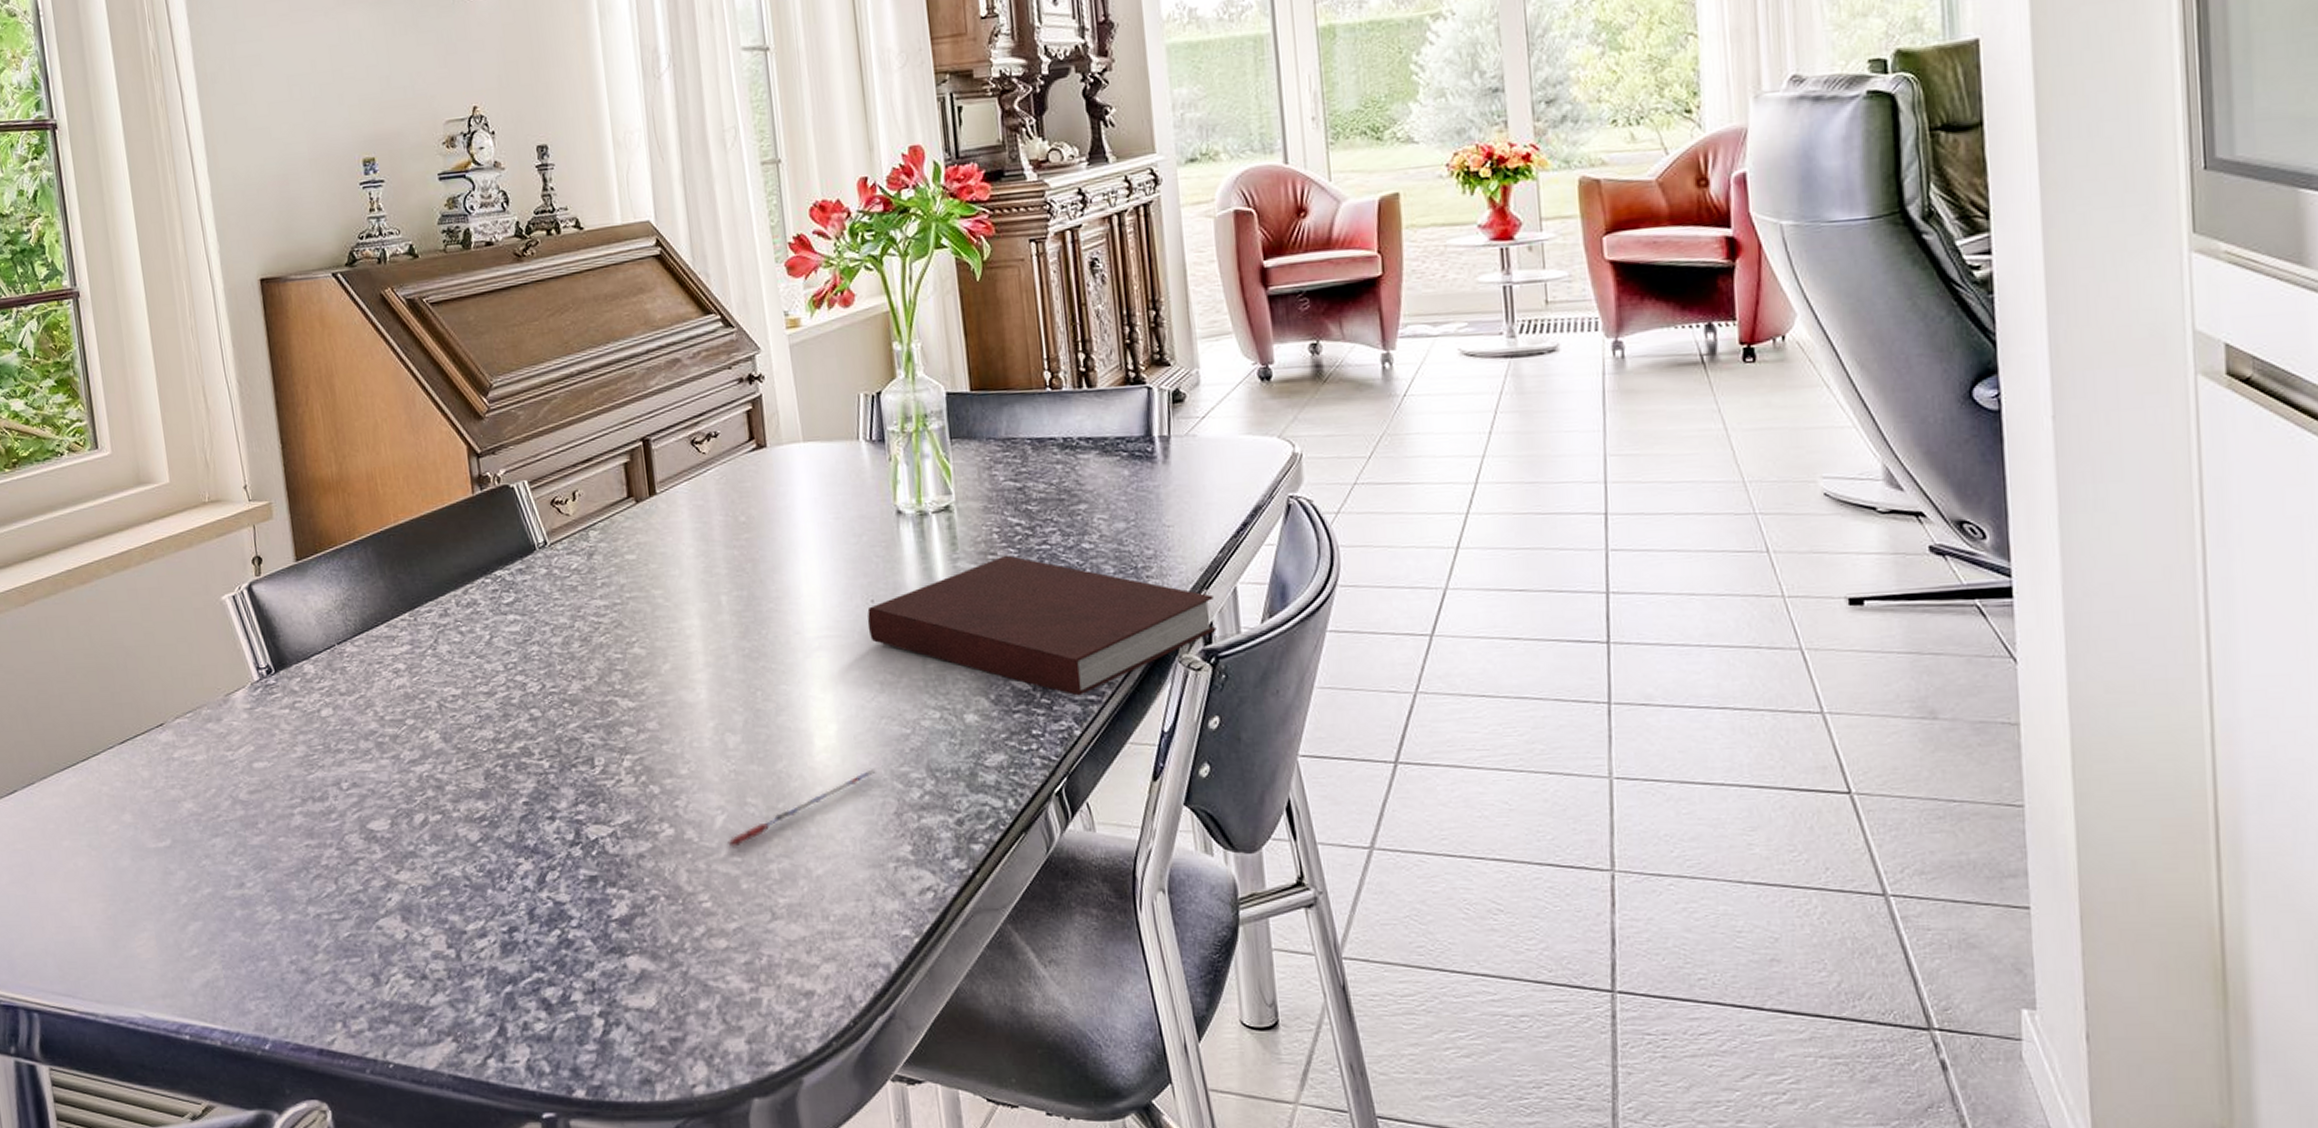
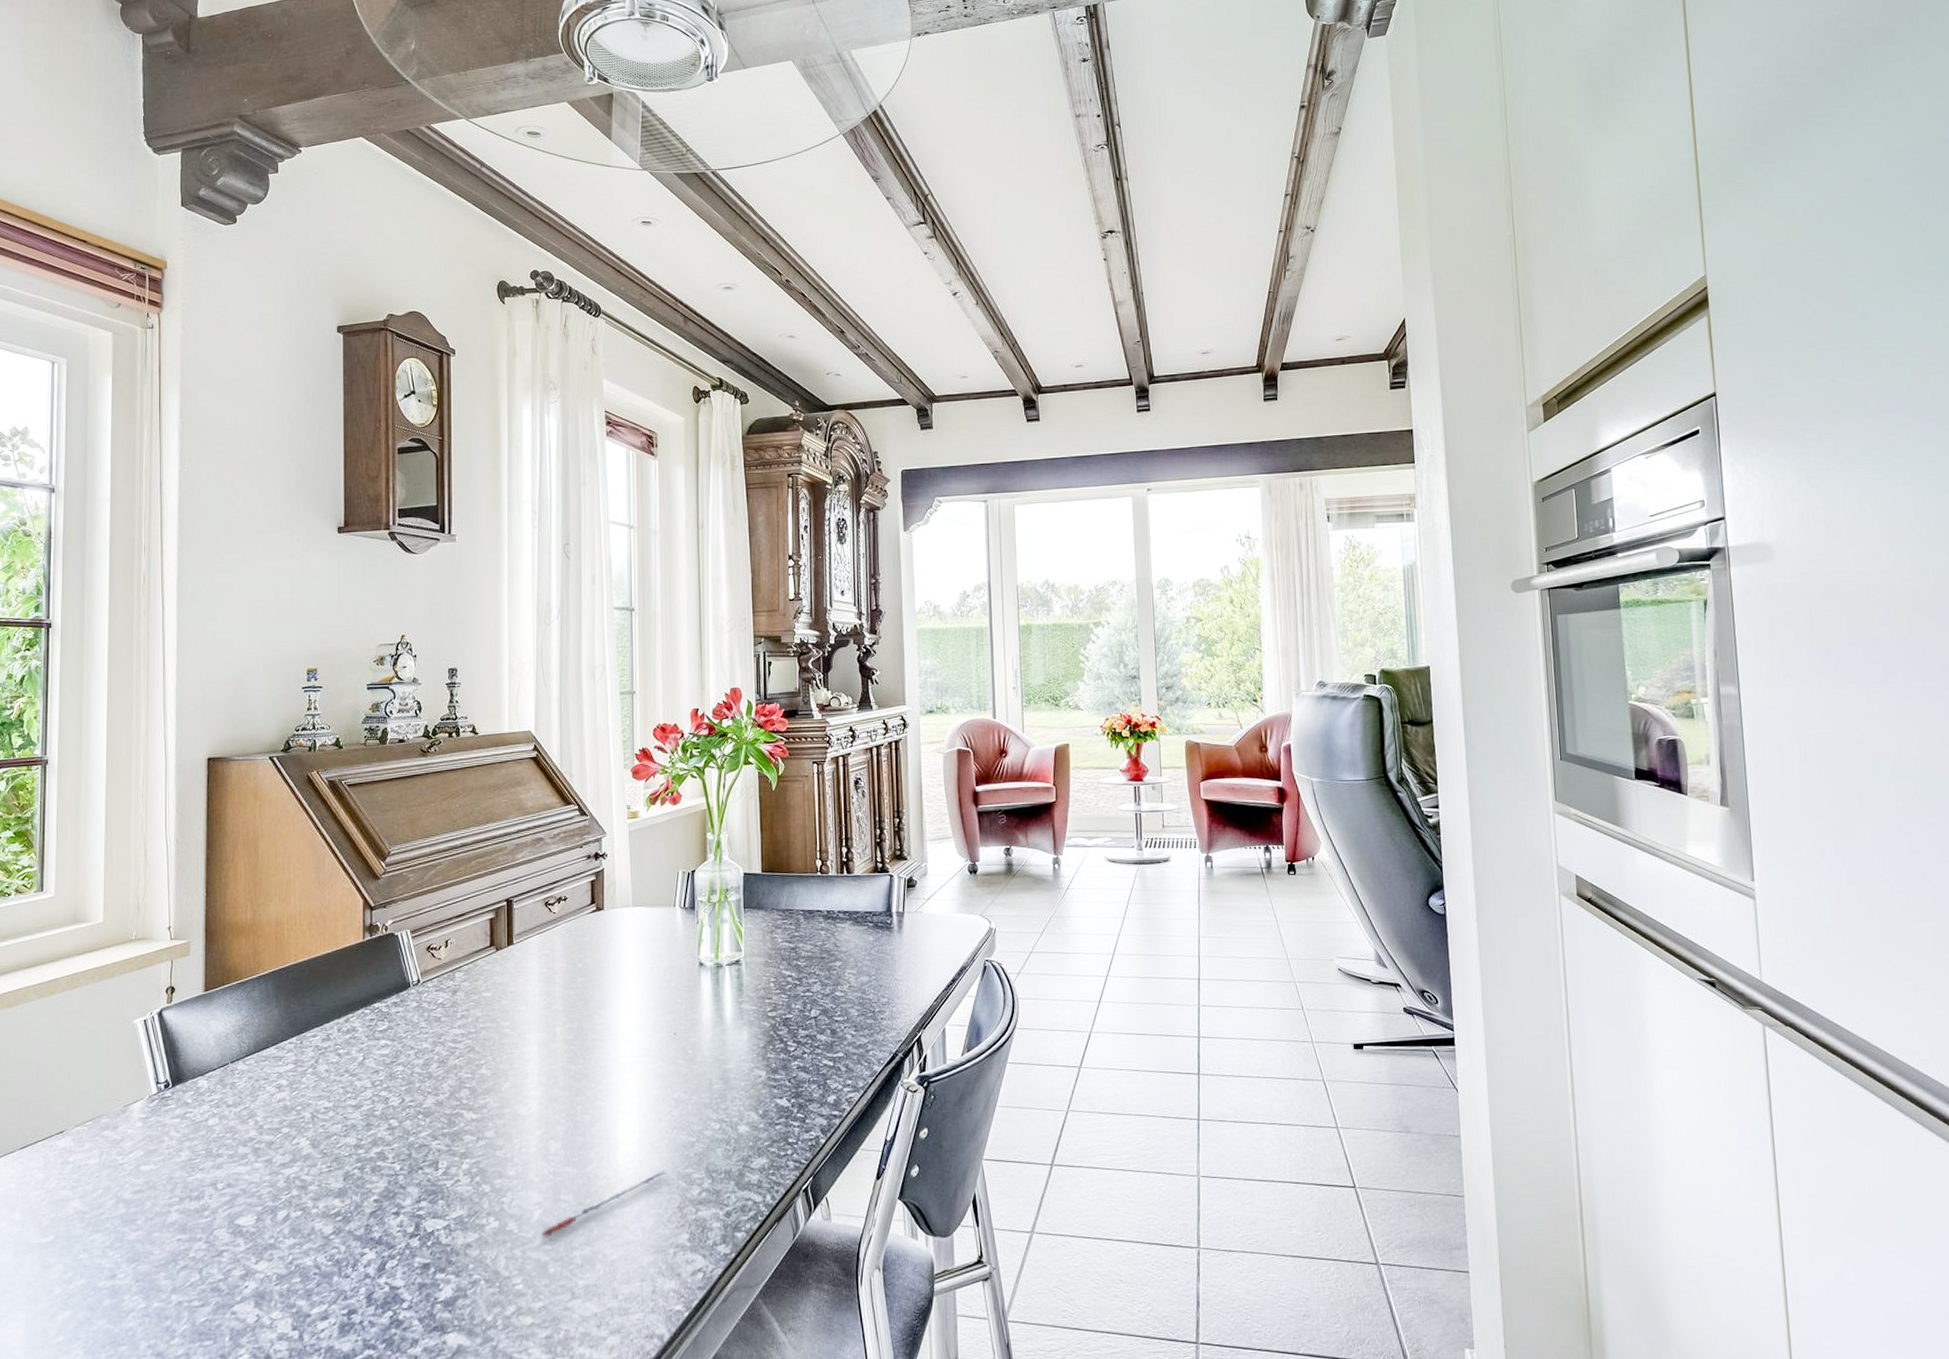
notebook: present [867,555,1217,696] -> none [669,999,929,1112]

